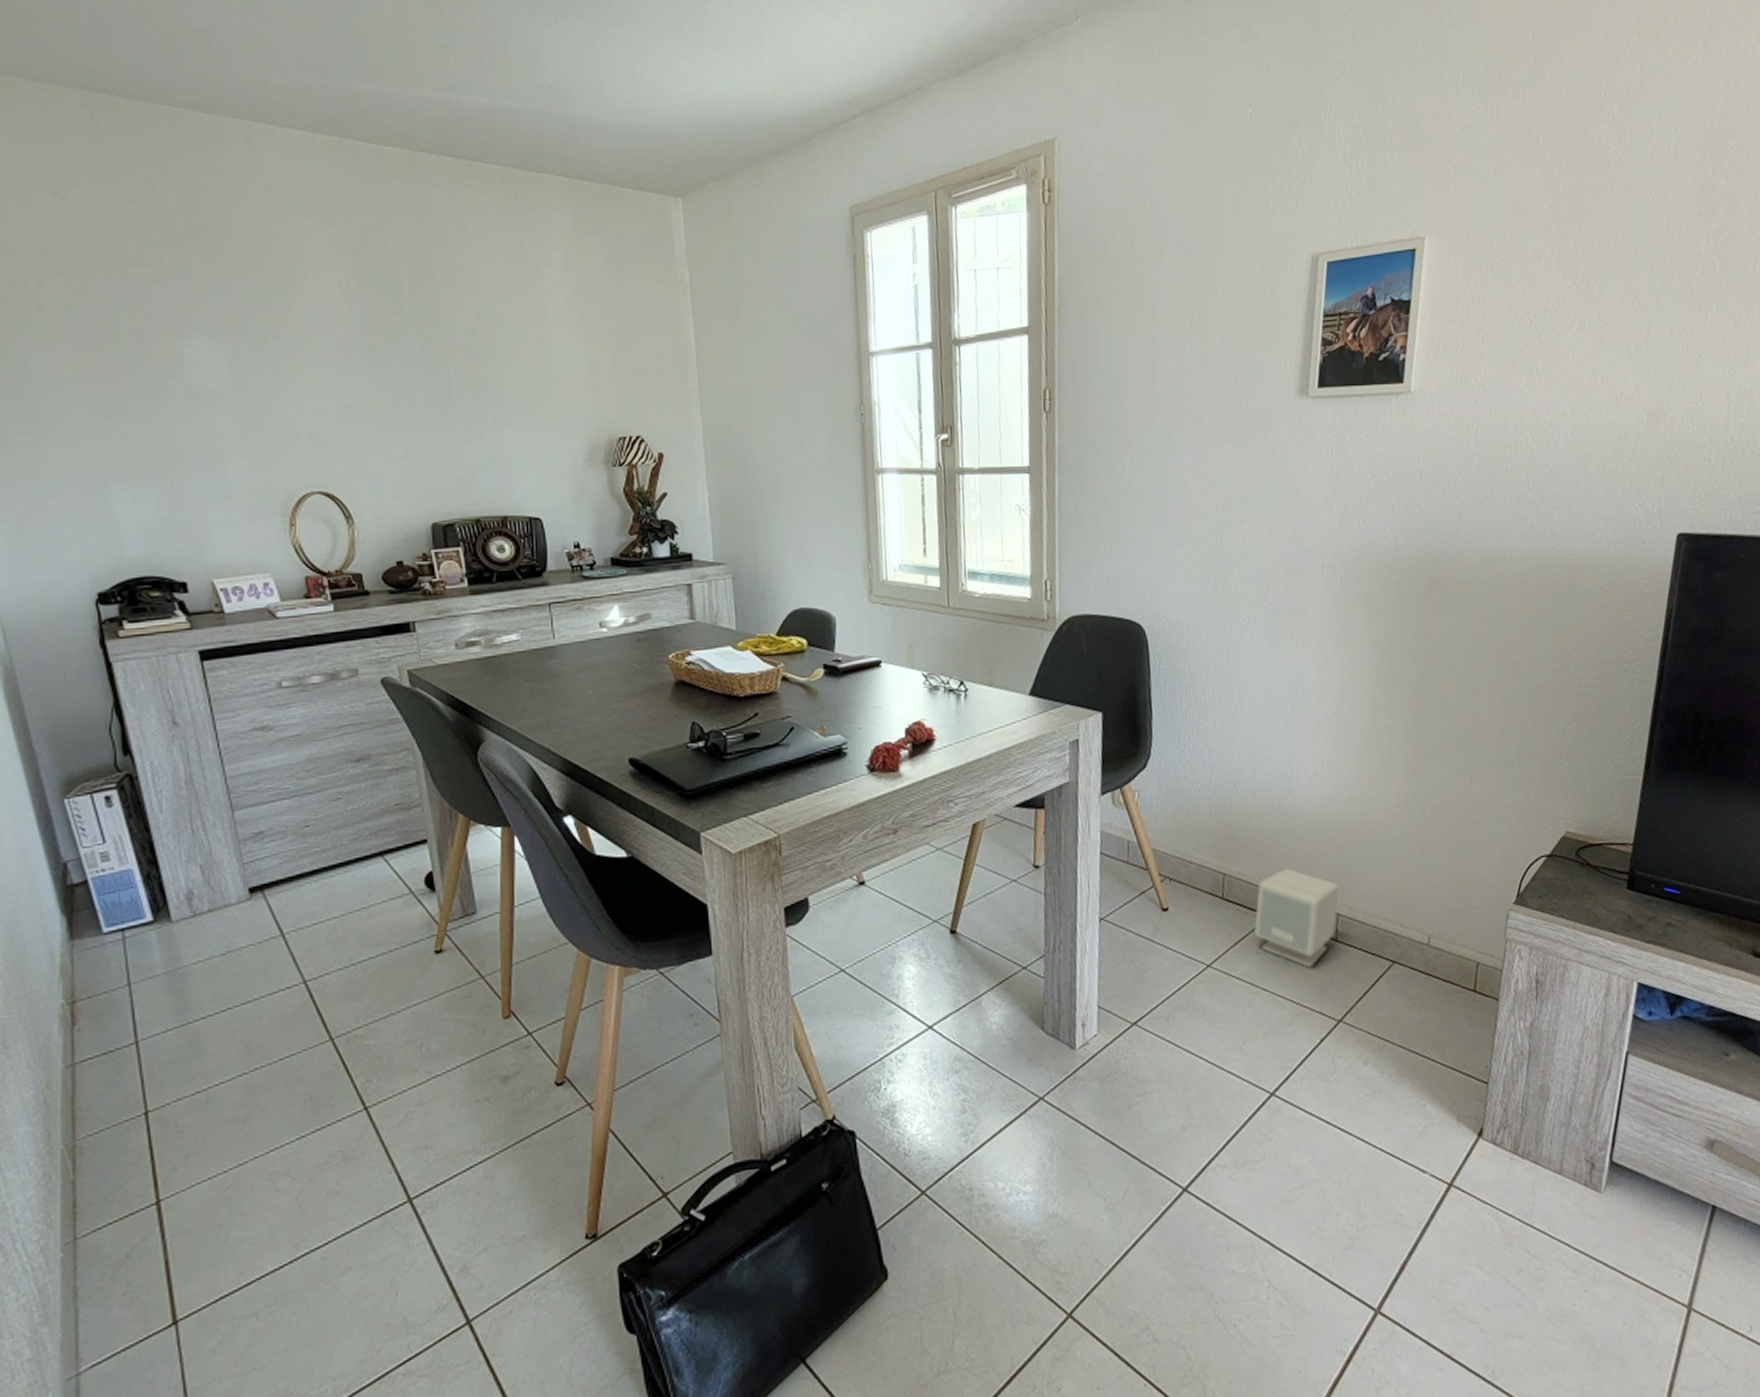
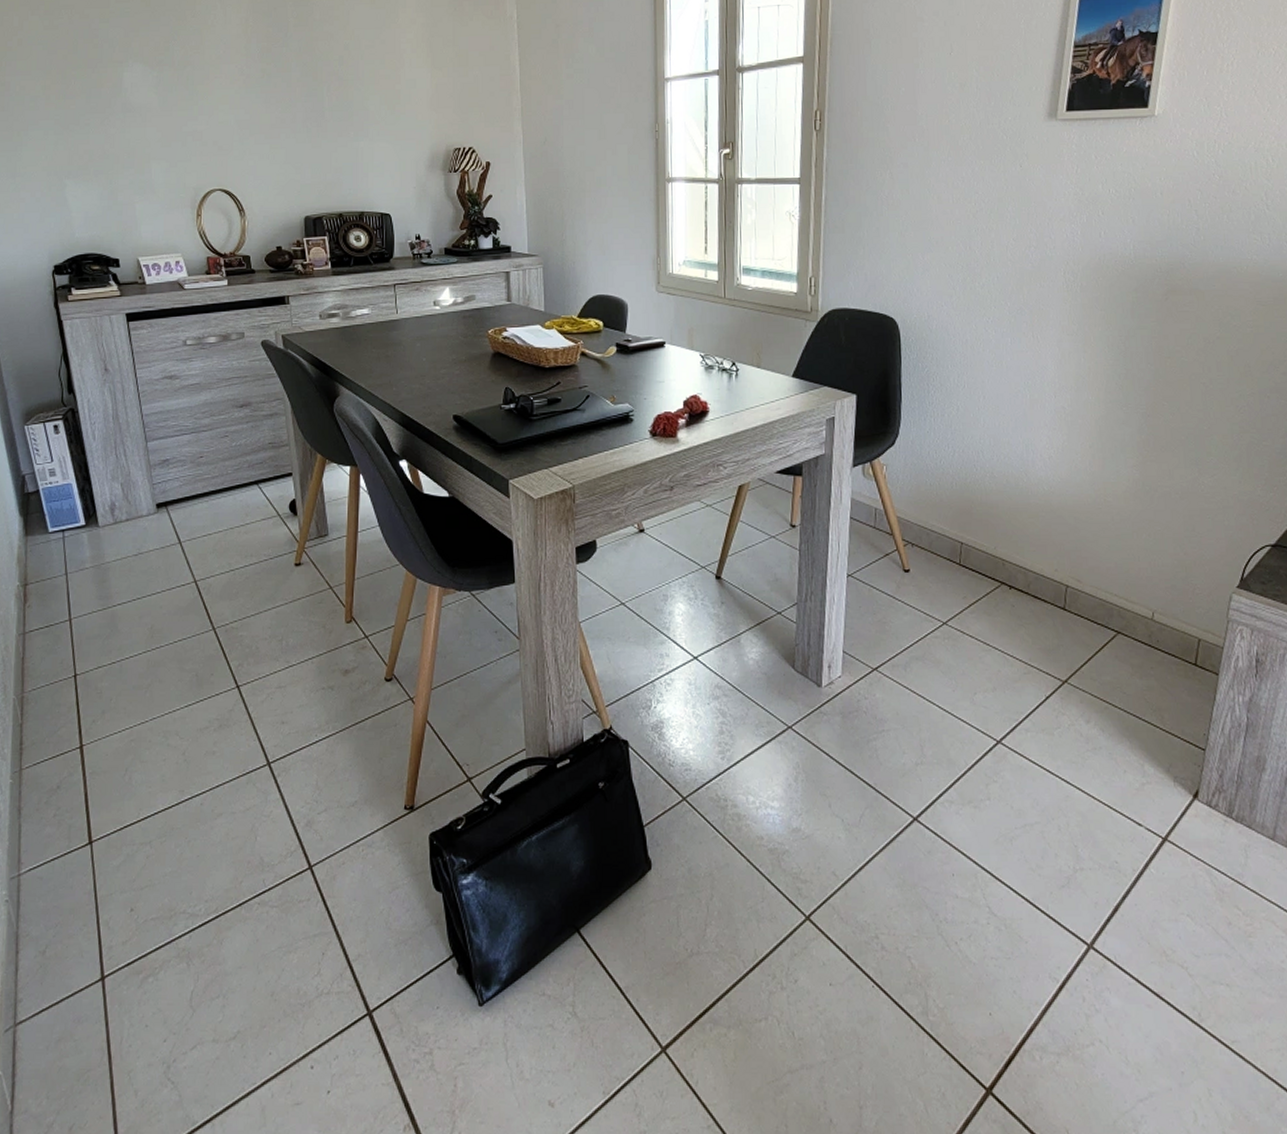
speaker: present [1254,868,1340,968] -> none [988,542,1070,632]

